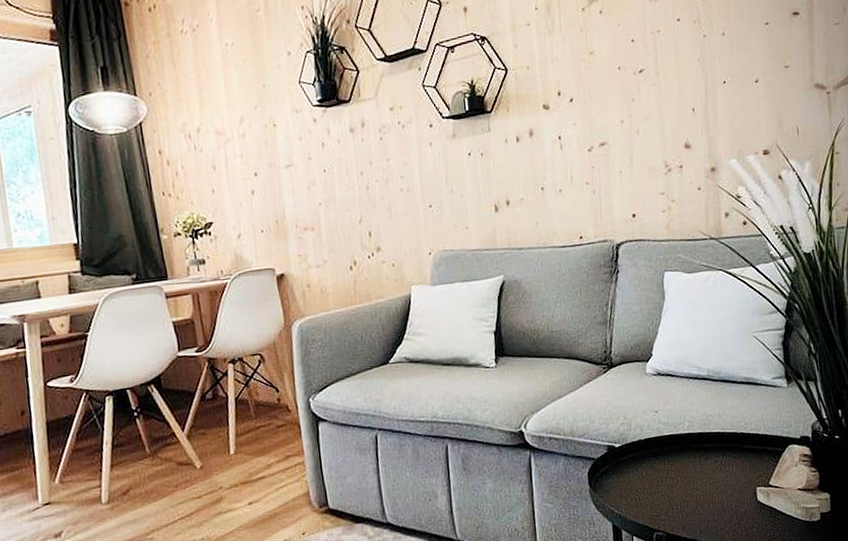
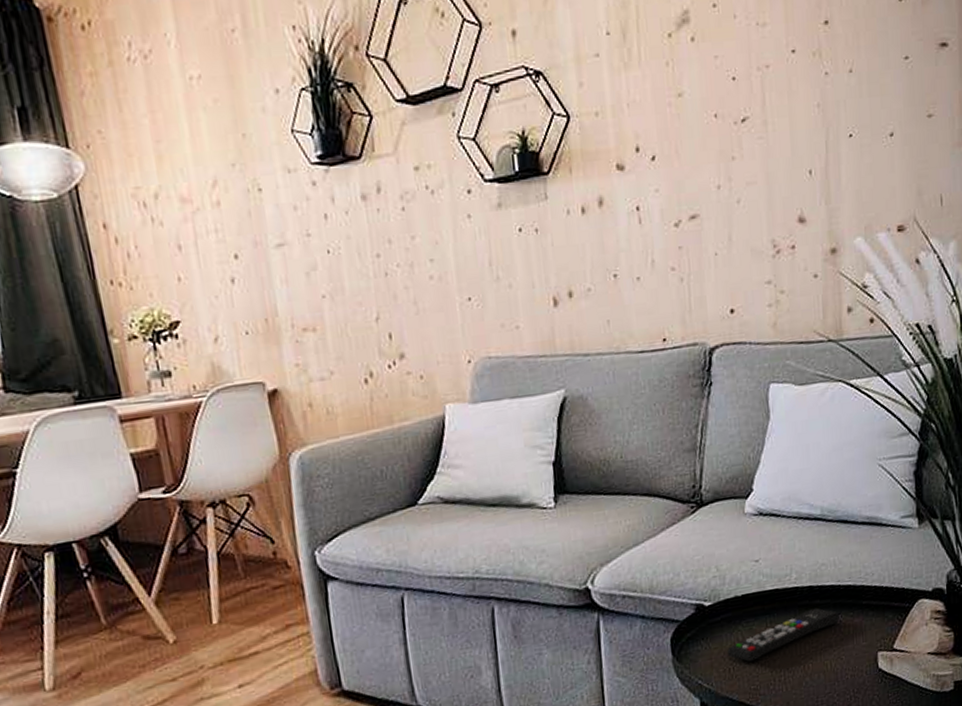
remote control: none [634,450,725,493] -> present [727,607,840,662]

